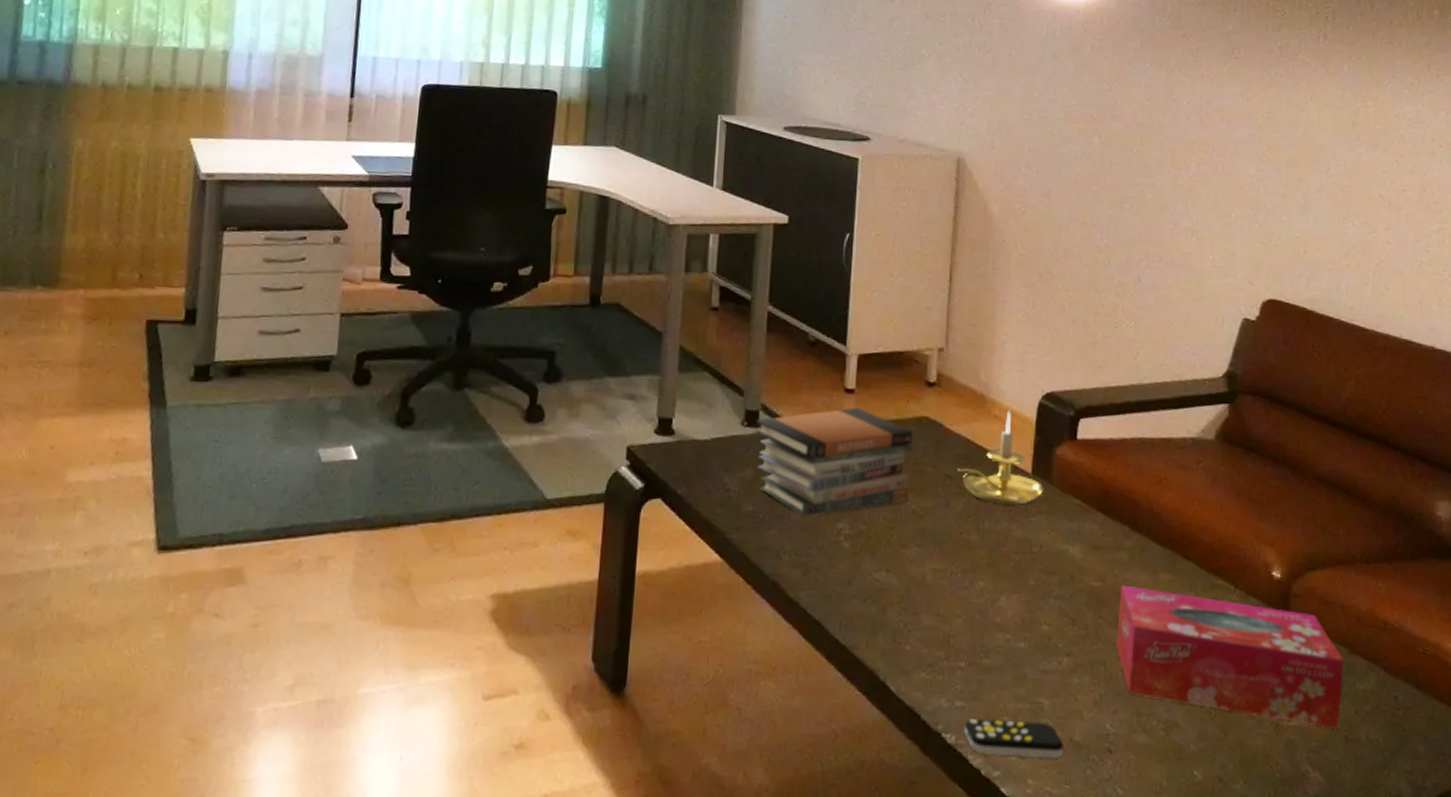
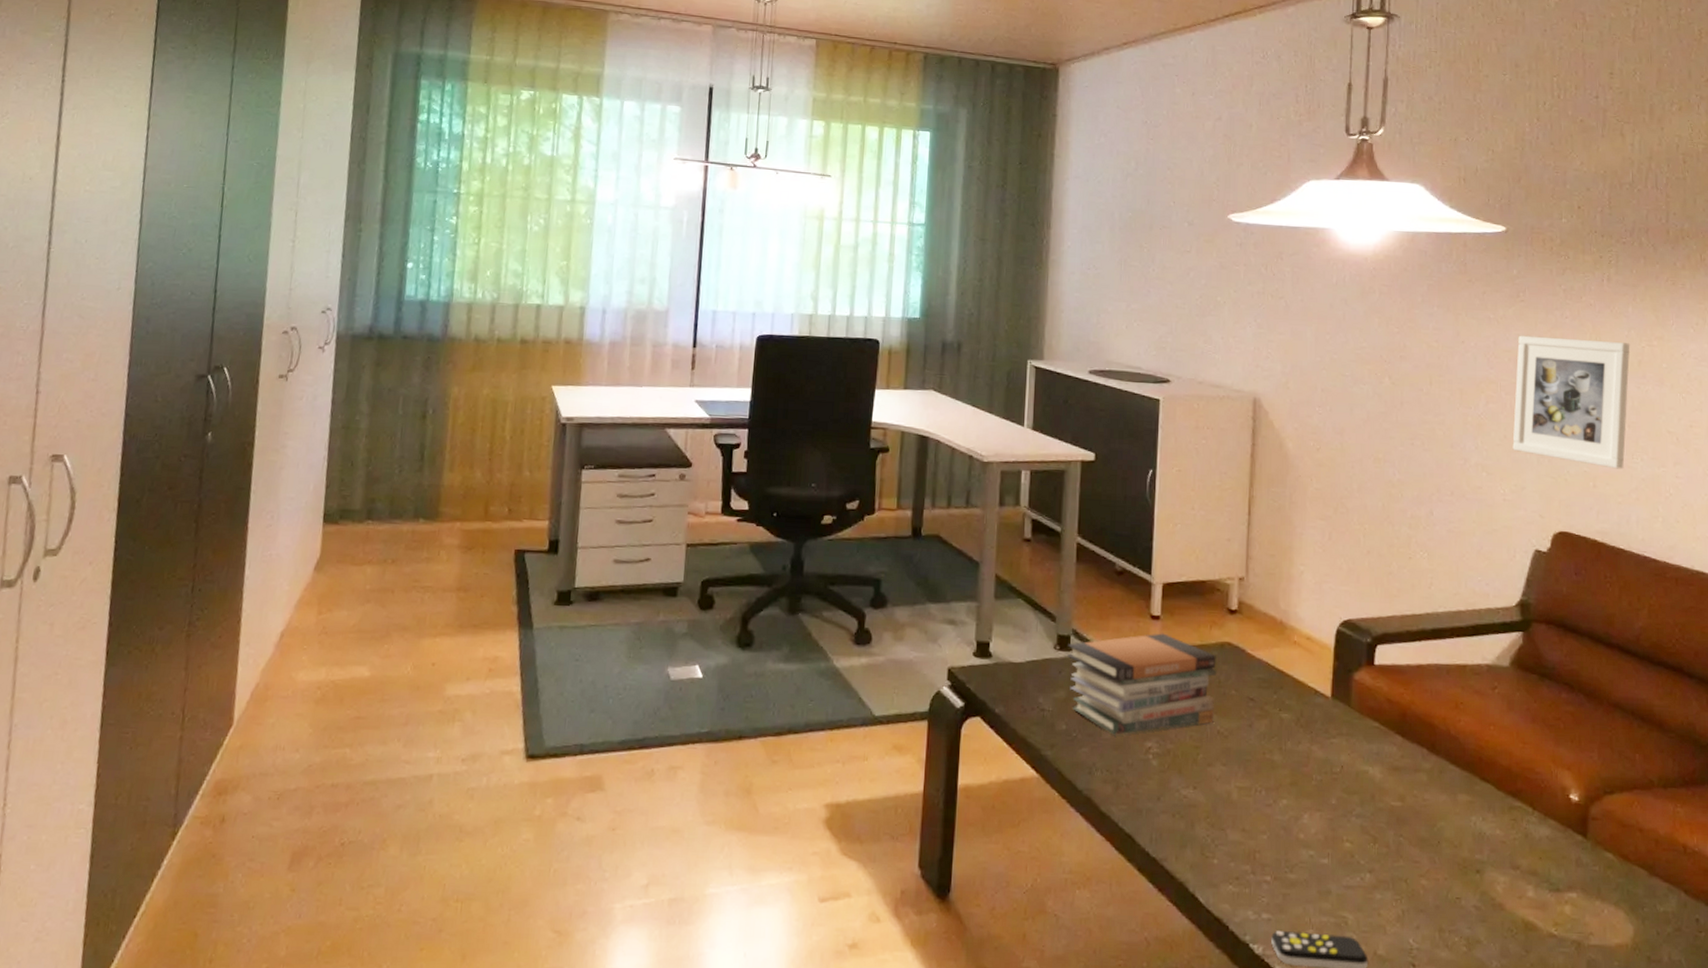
candle holder: present [958,411,1044,506] -> none [1260,637,1343,728]
tissue box: present [1117,585,1344,729] -> none [1418,805,1645,949]
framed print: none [1223,94,1345,235] -> present [1512,335,1630,469]

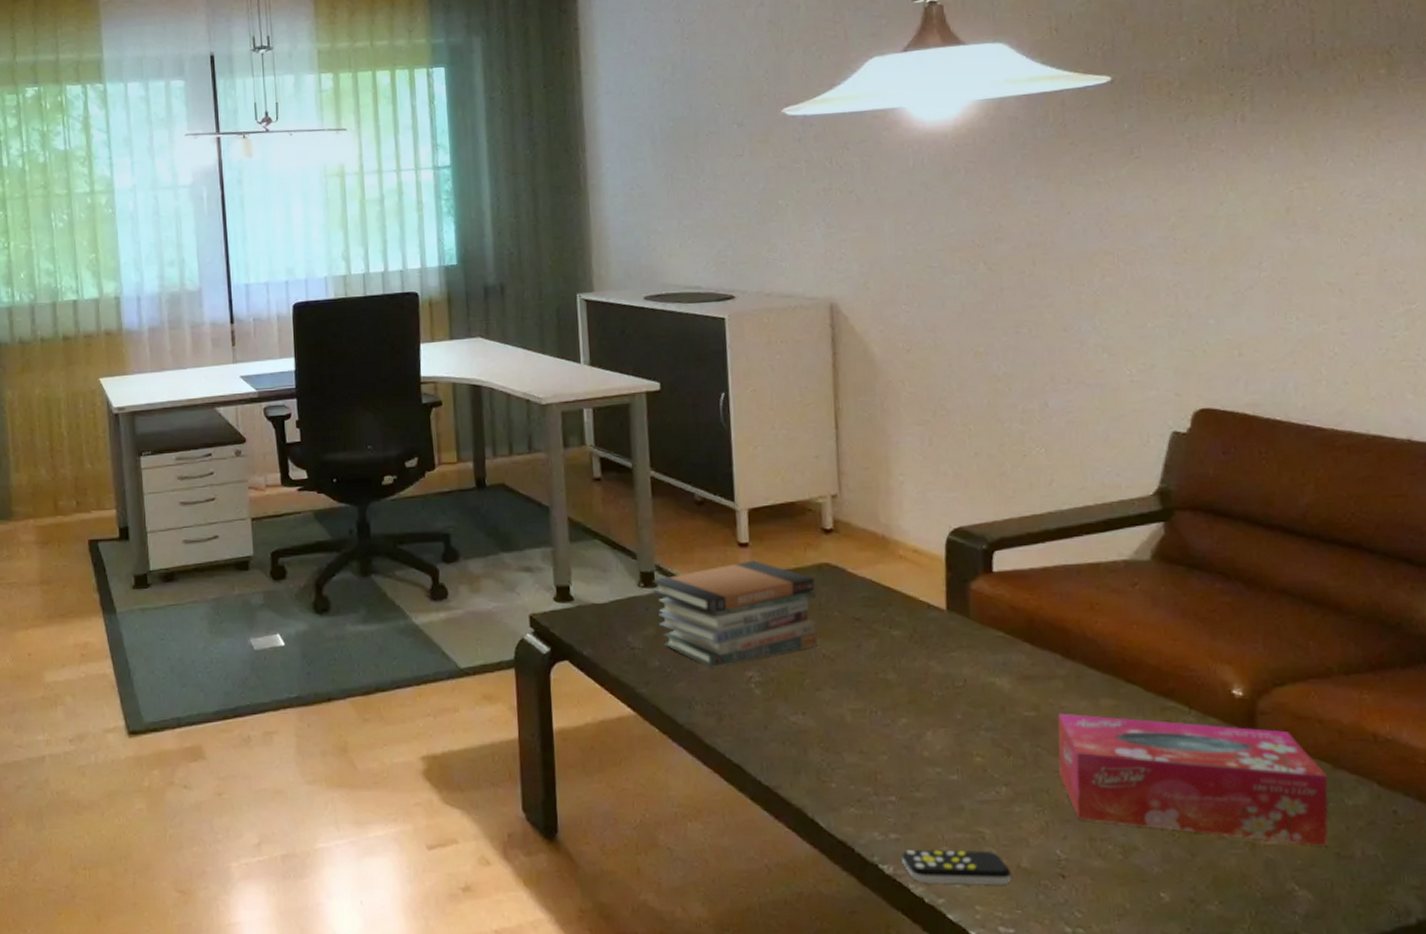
tissue box: none [1418,805,1645,949] -> present [1057,713,1329,846]
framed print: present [1512,335,1630,469] -> none [1135,189,1276,333]

